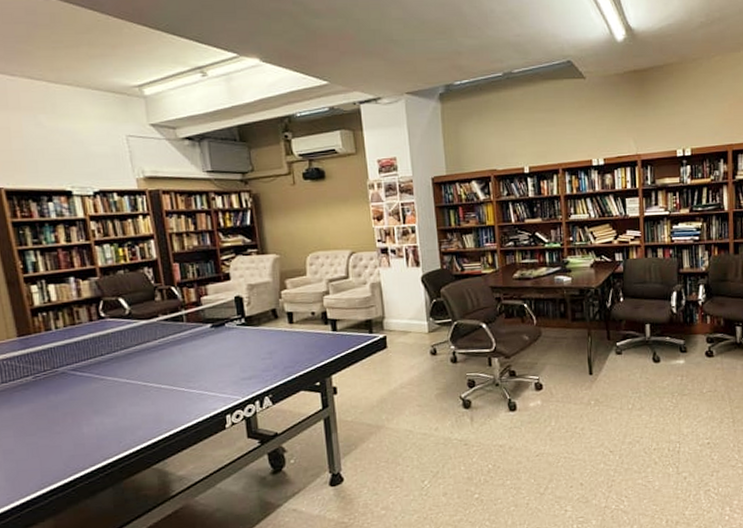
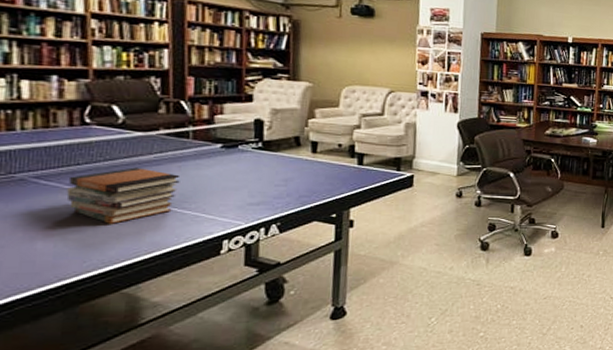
book stack: none [97,353,183,407] -> present [66,167,181,224]

